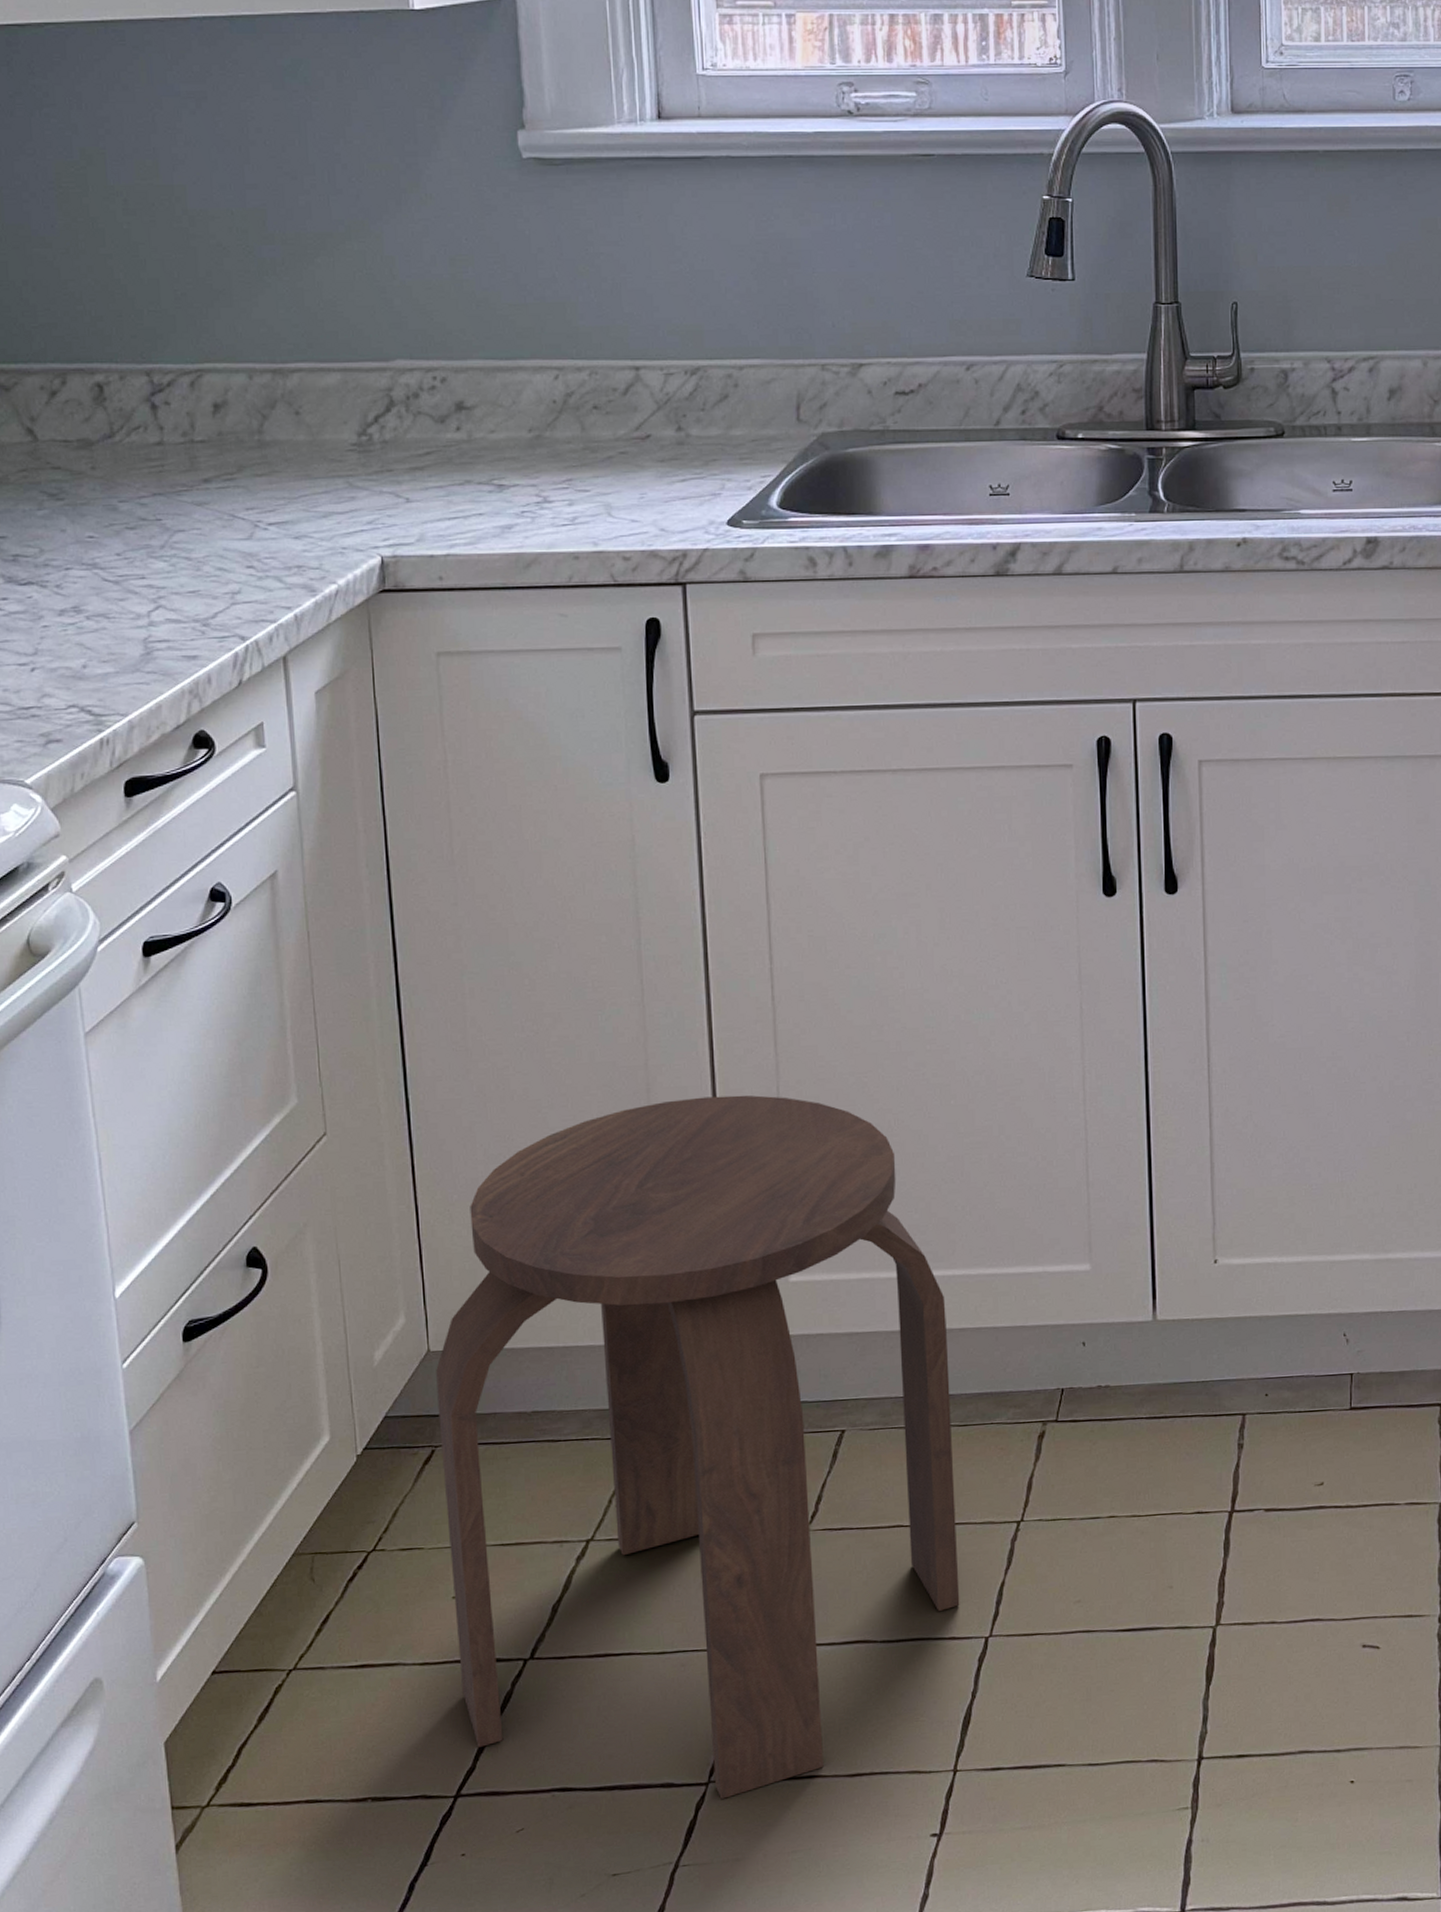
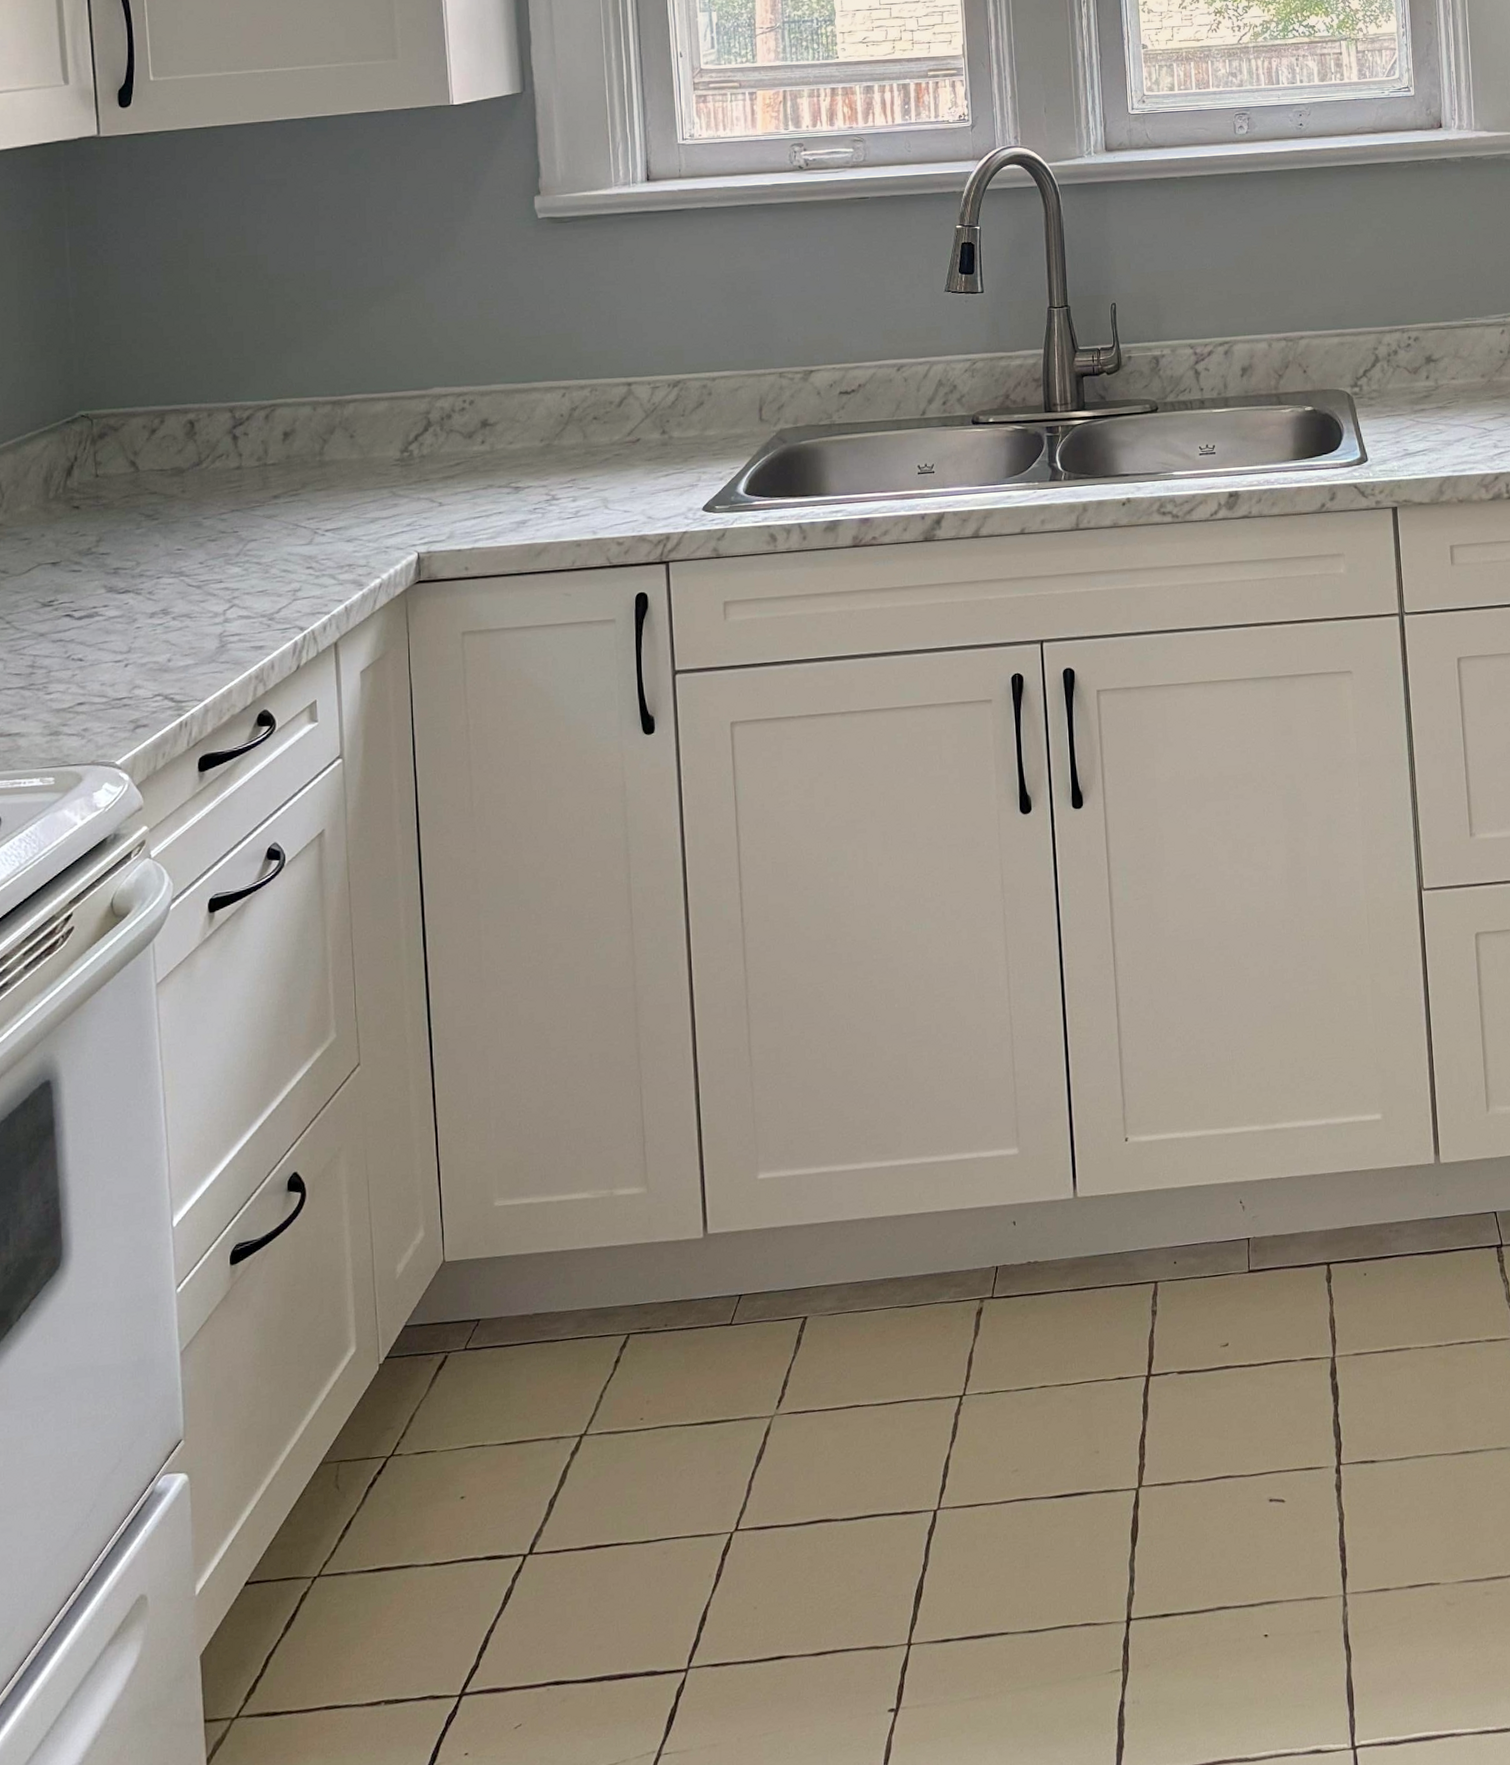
stool: present [436,1095,960,1799] -> none [450,1008,911,1685]

